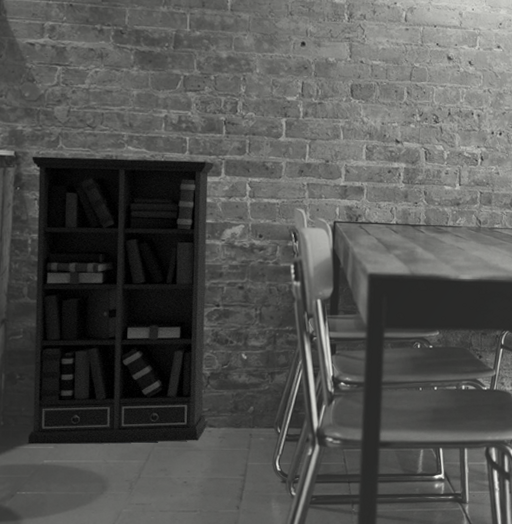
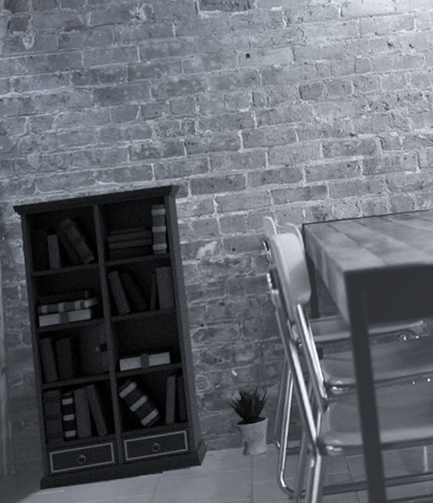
potted plant: none [231,367,278,437] -> present [224,380,271,456]

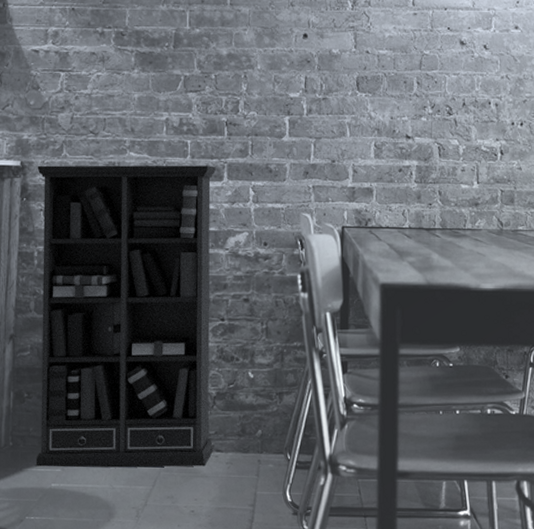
potted plant: present [224,380,271,456] -> none [237,386,287,464]

